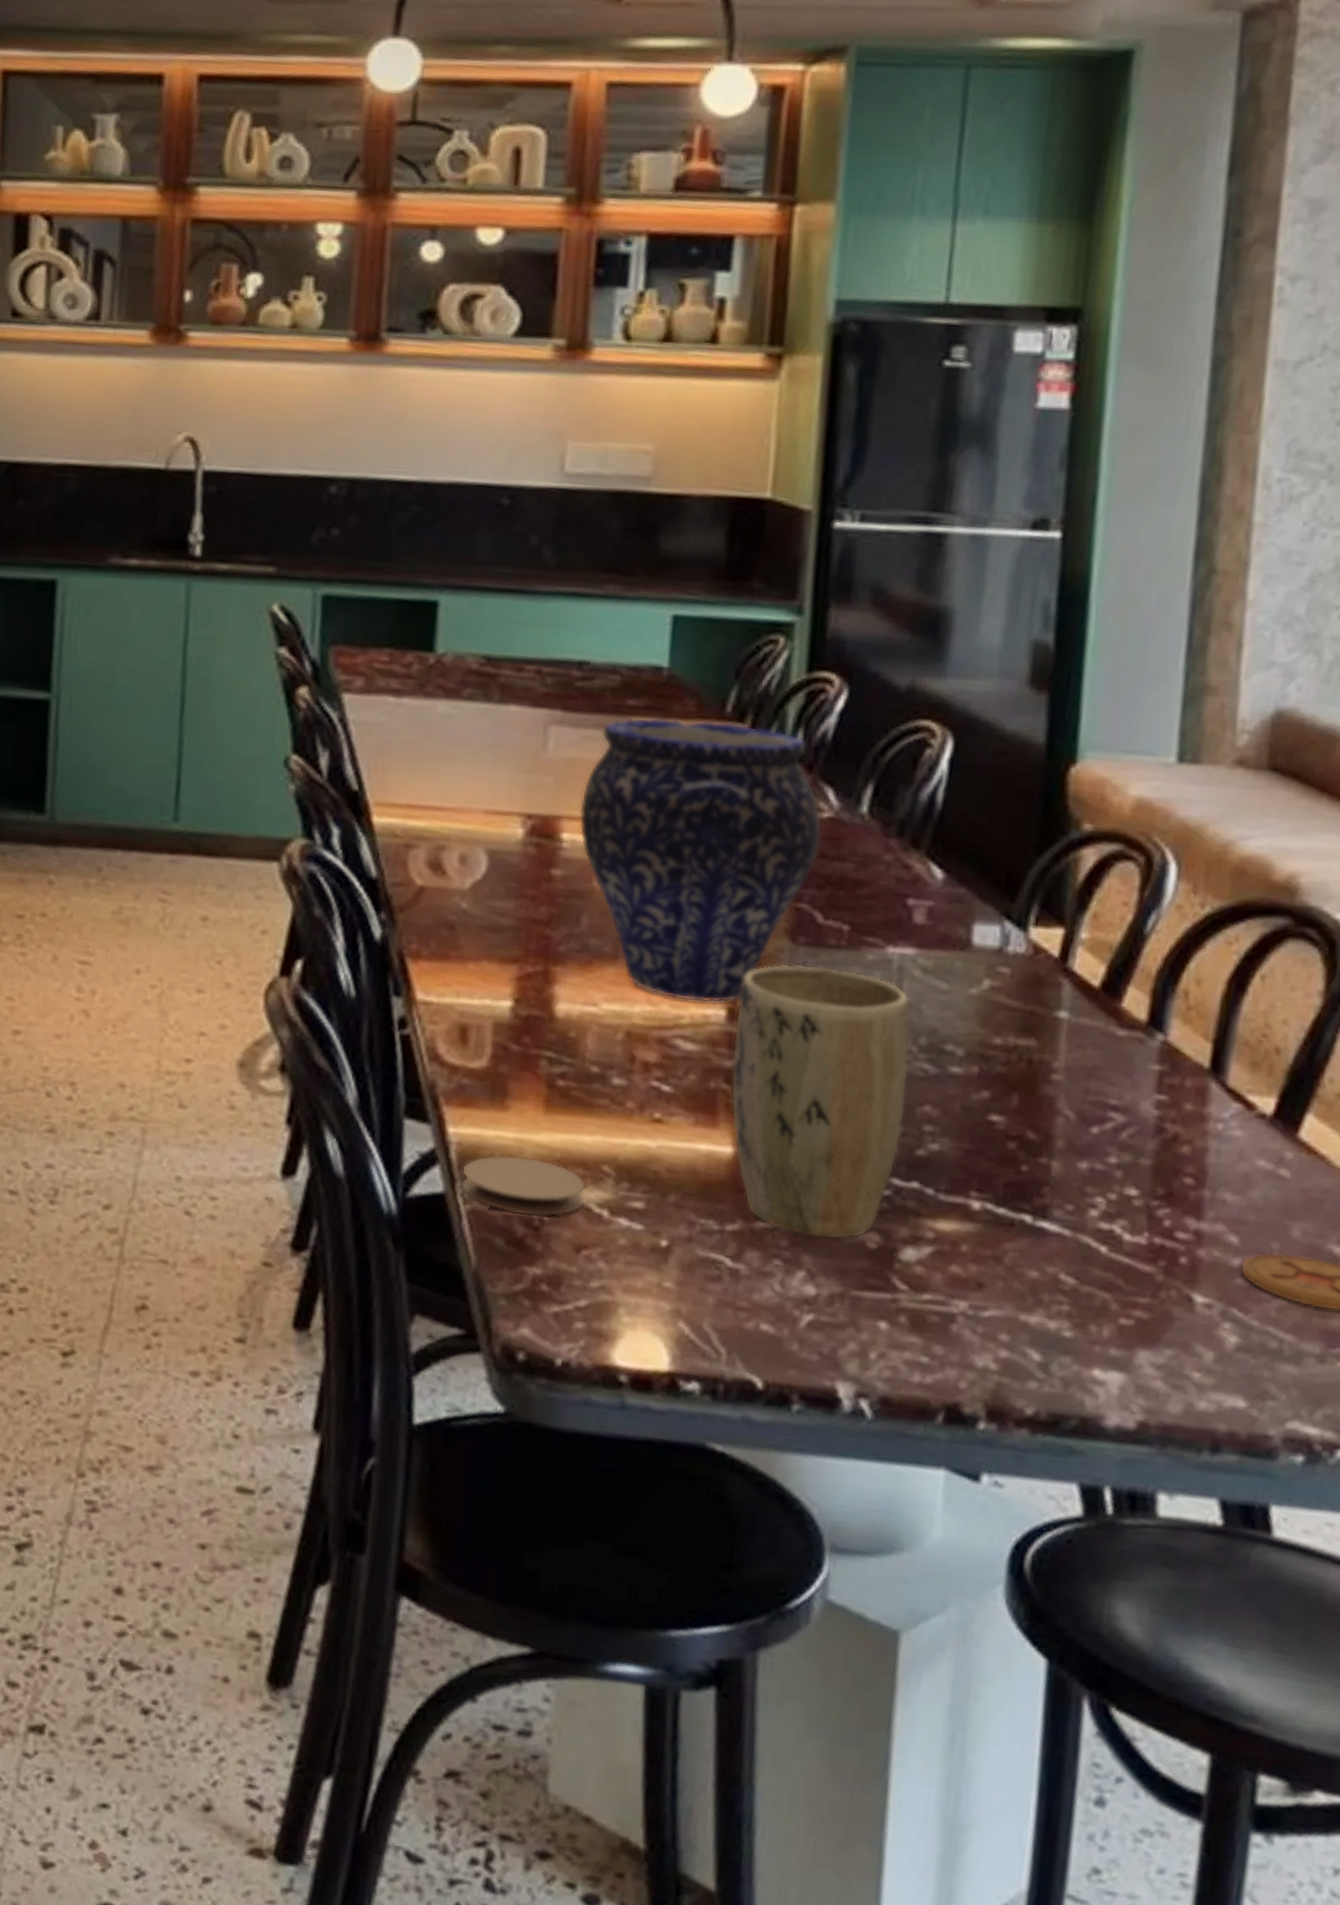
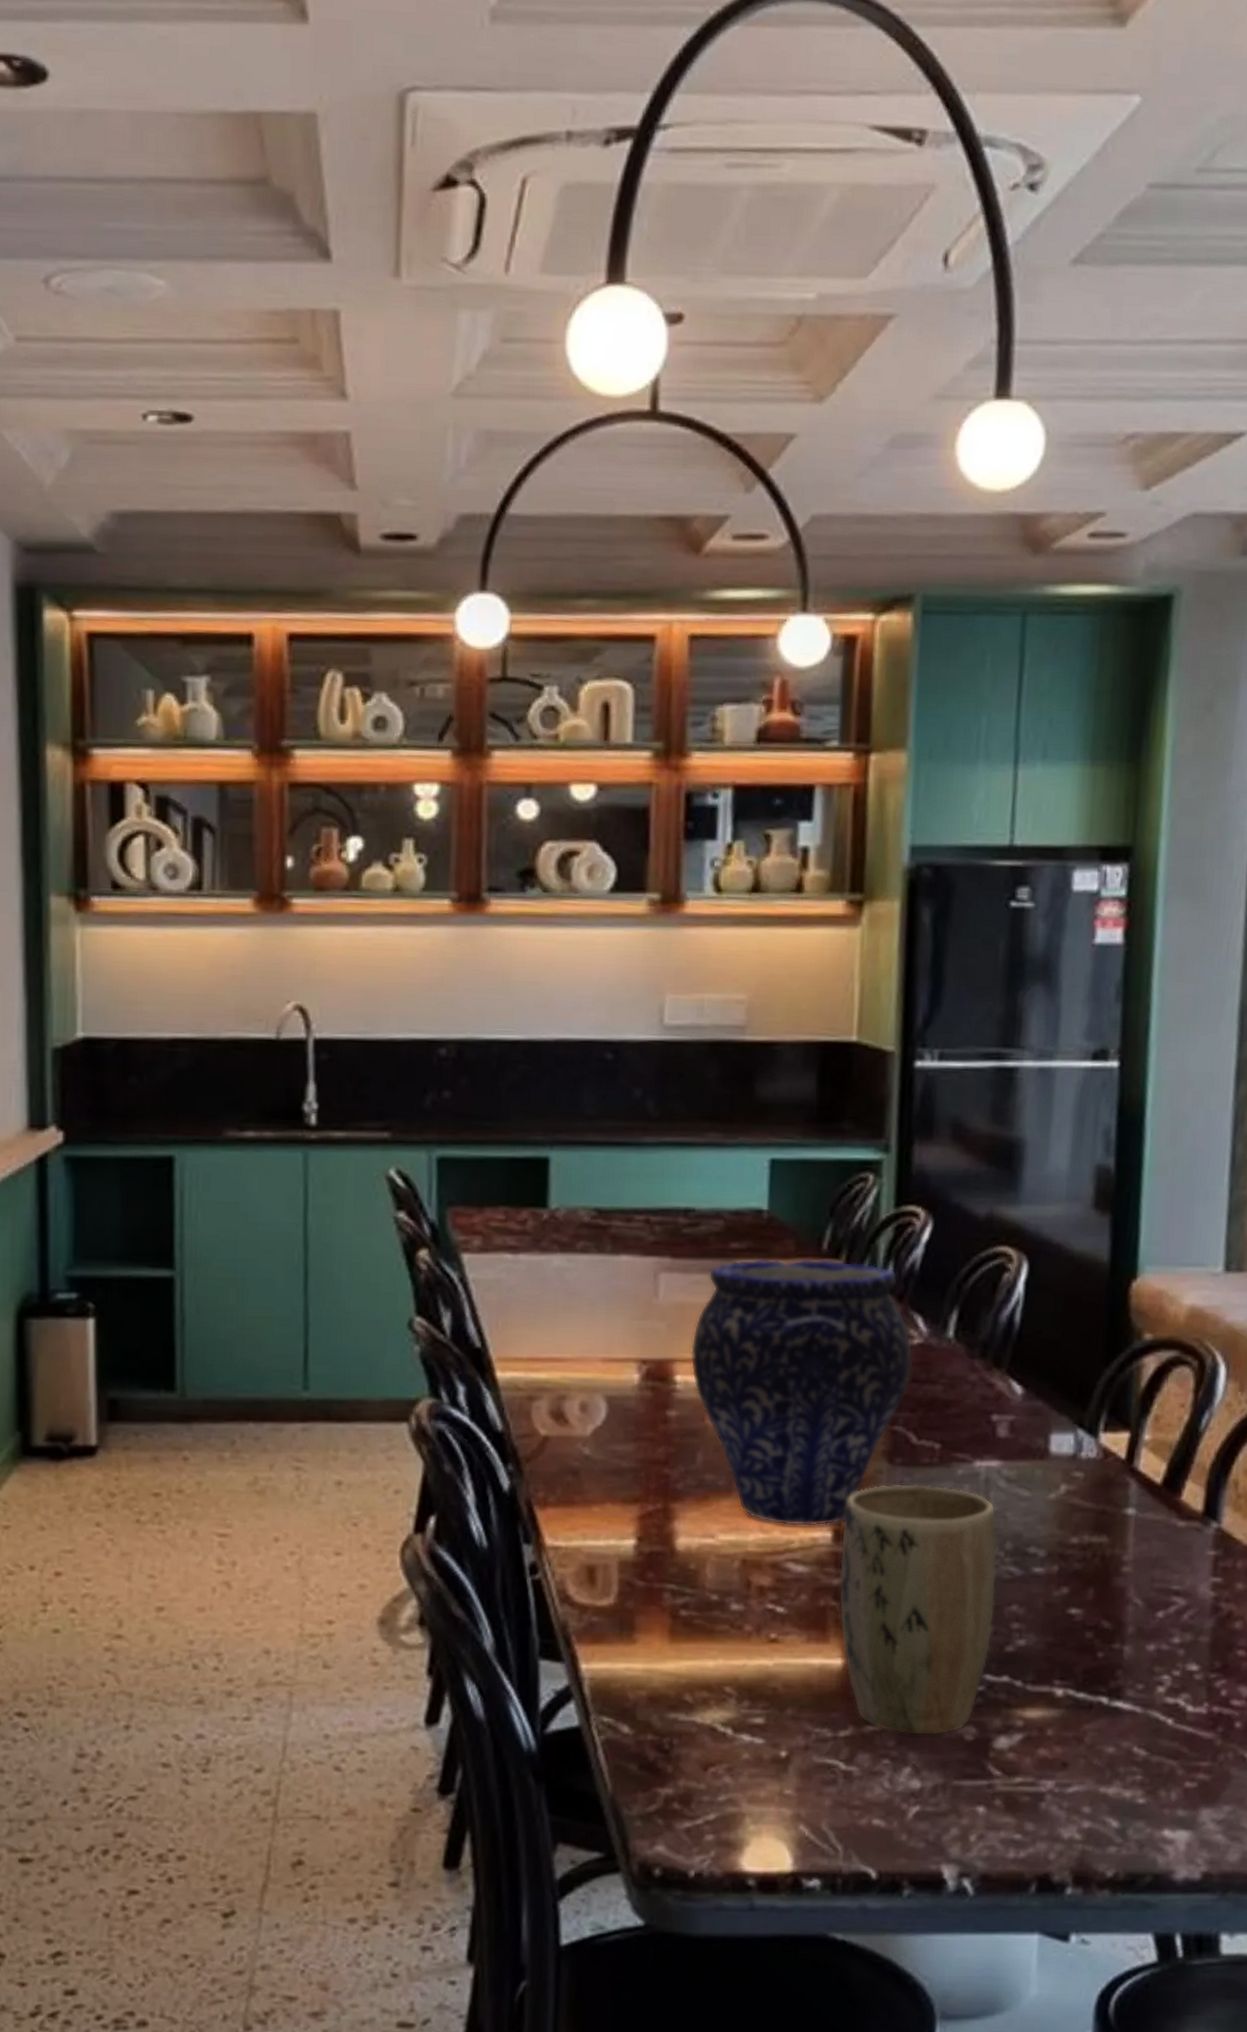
coaster: present [461,1155,587,1217] -> none [595,1685,711,1740]

